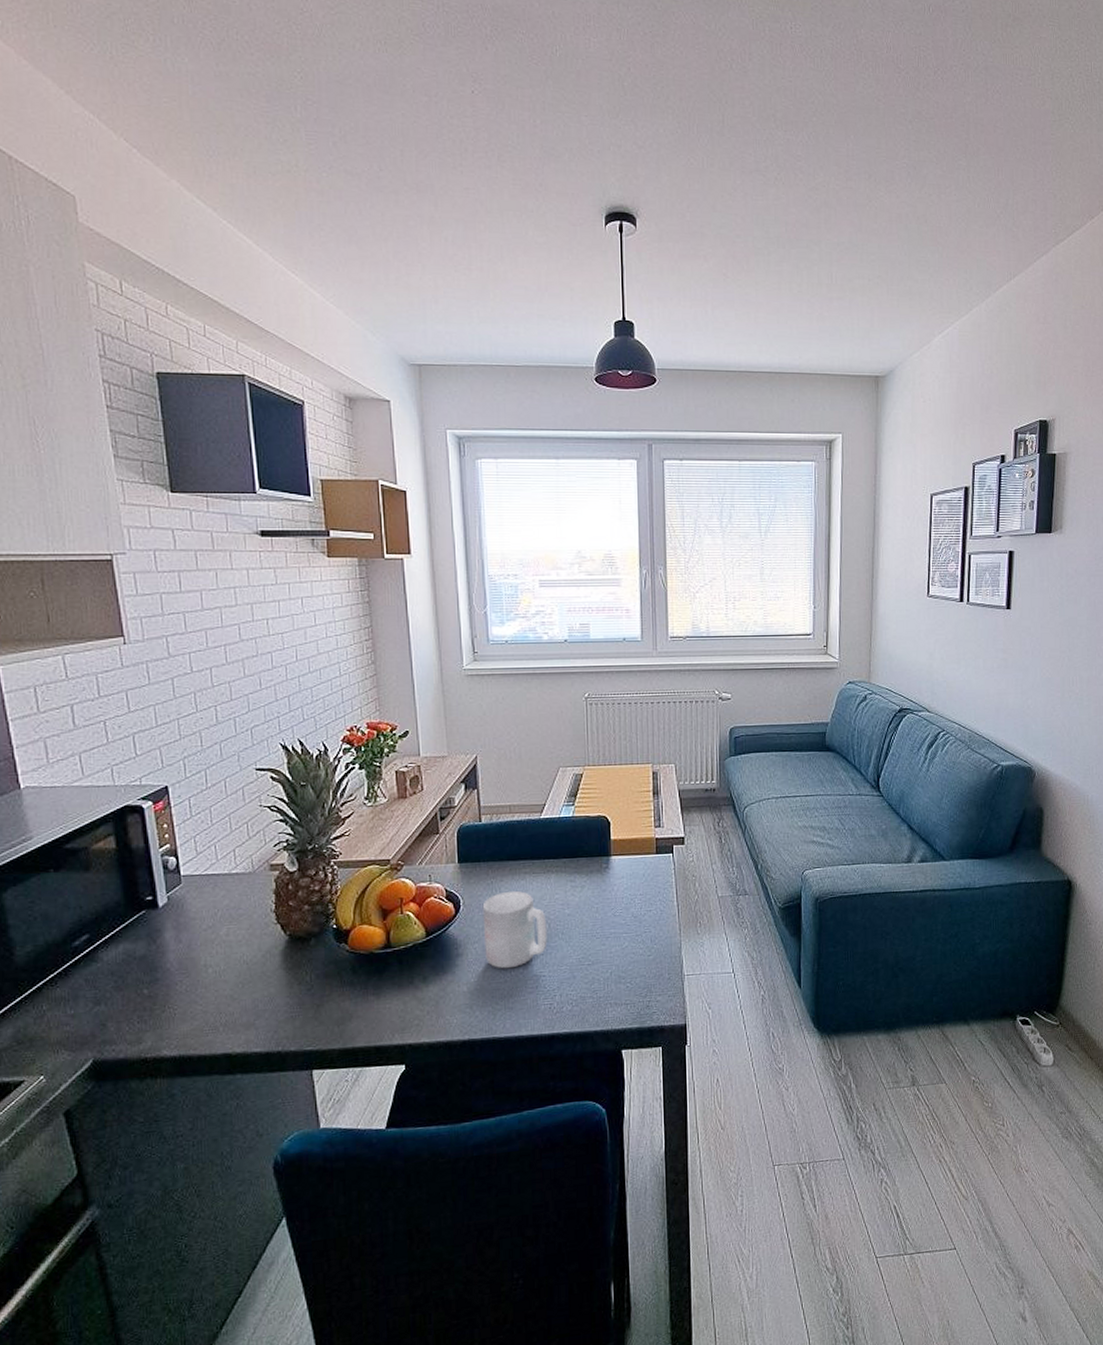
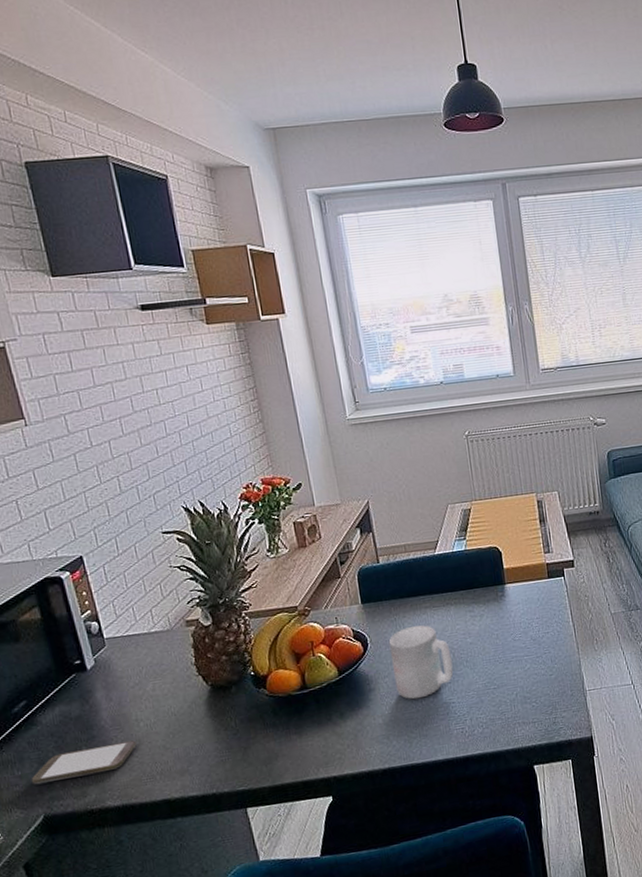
smartphone: none [84,987,202,1026] -> present [31,740,137,785]

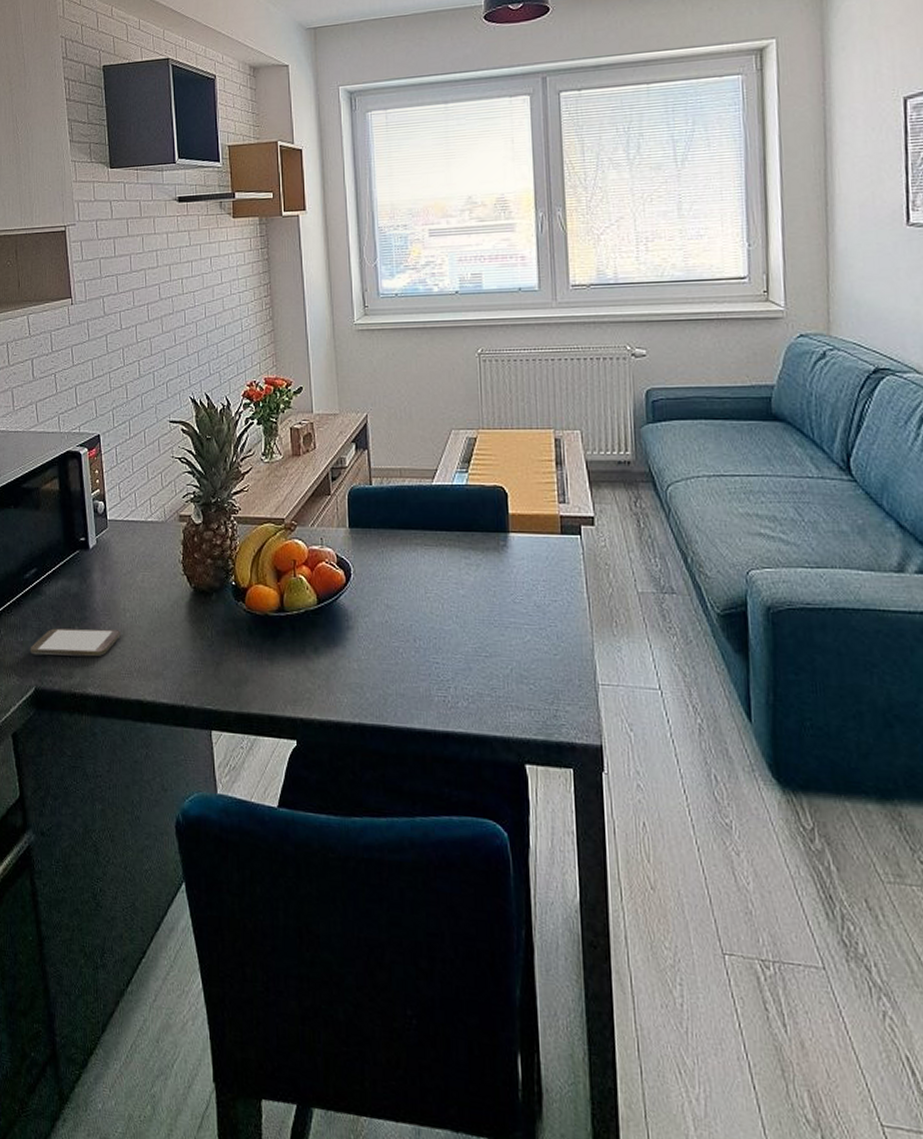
mug: present [388,625,454,700] -> none [373,564,441,650]

